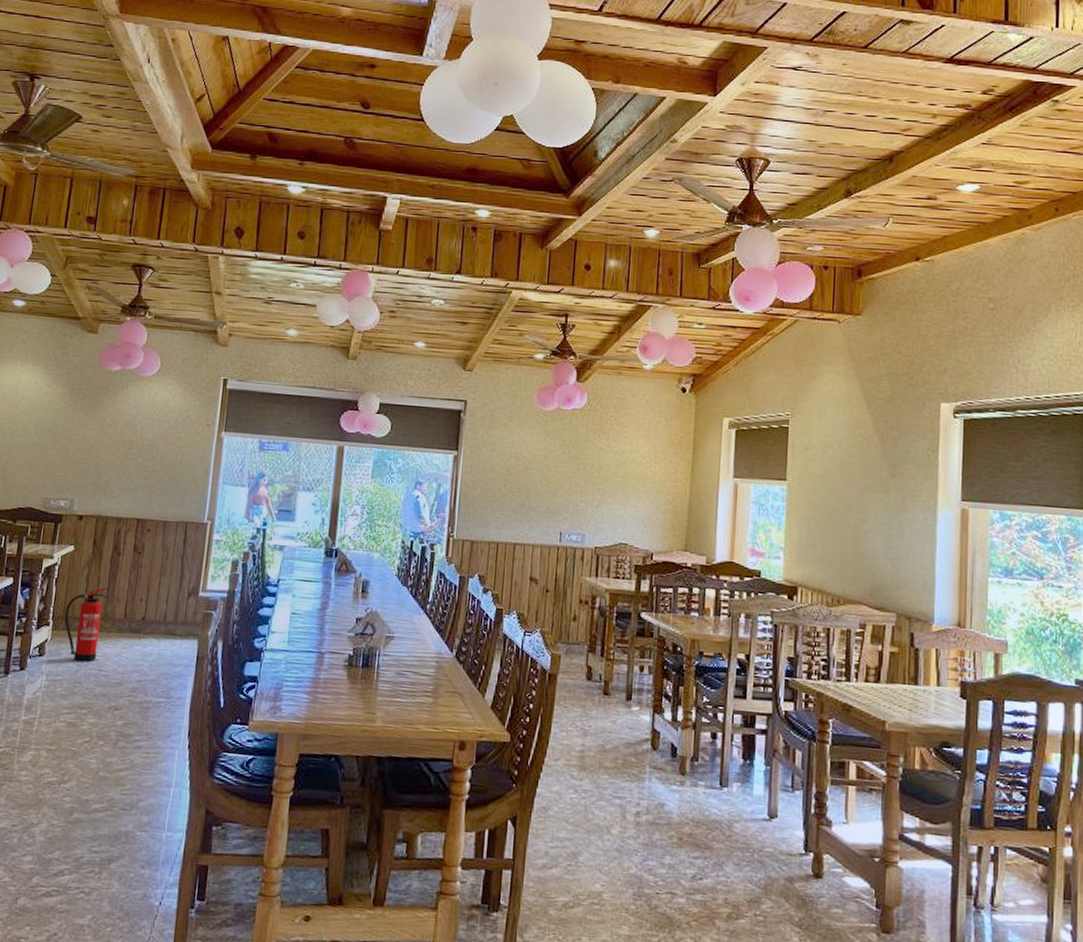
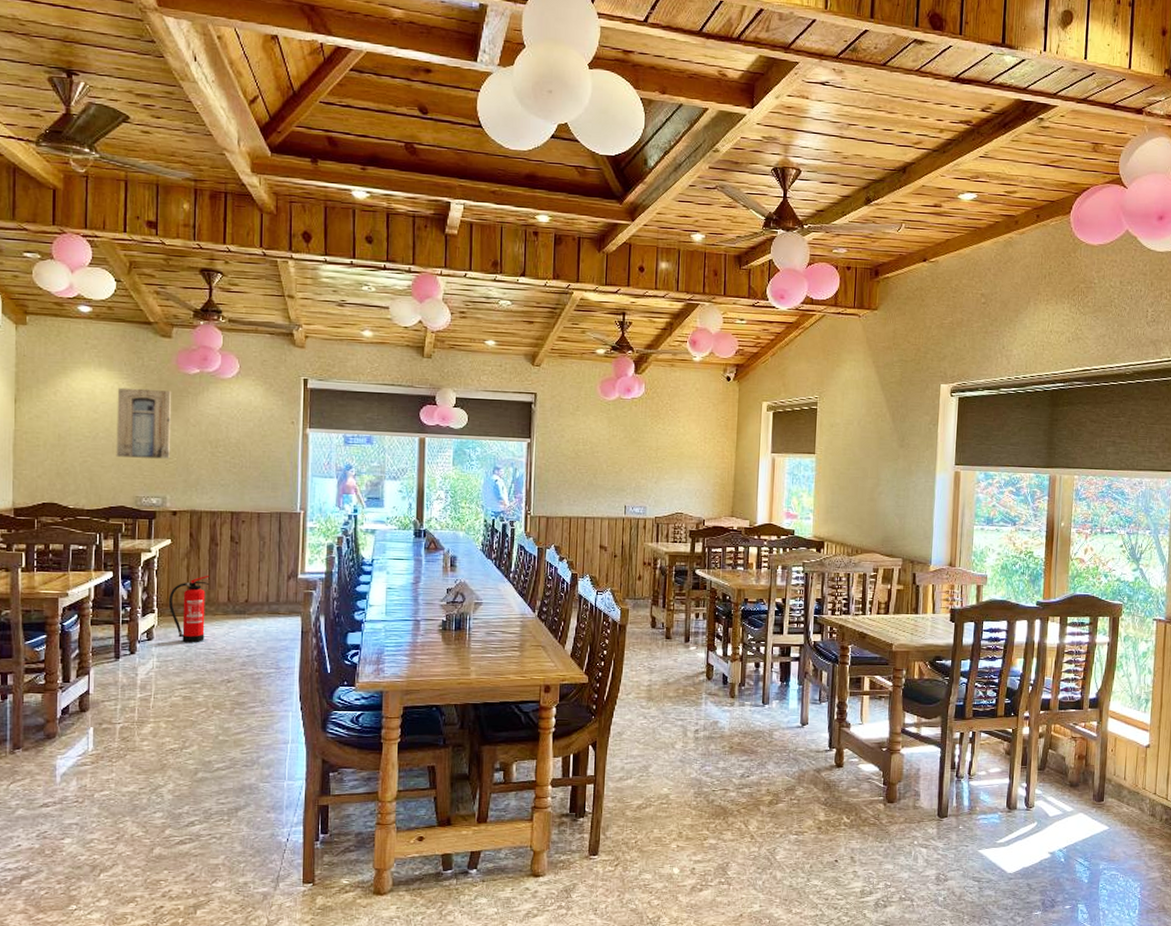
wall art: none [31,383,92,459] -> present [116,387,172,459]

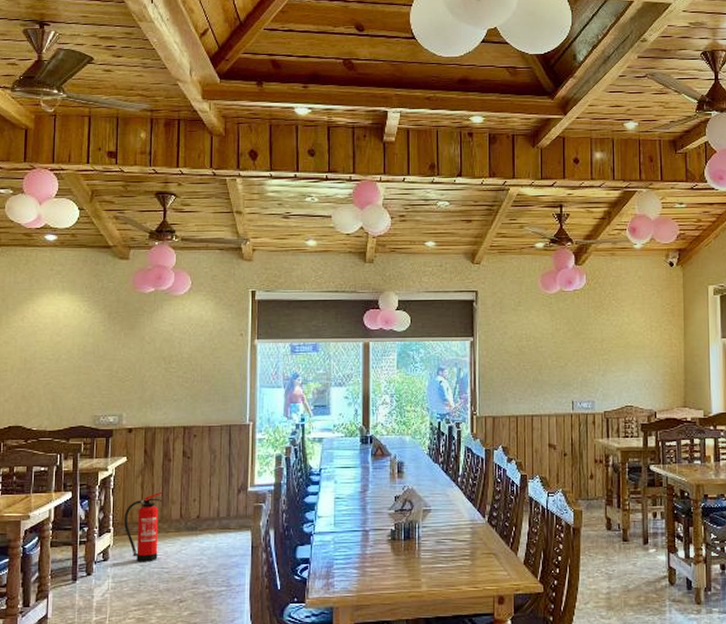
wall art: present [116,387,172,459] -> none [77,309,129,378]

